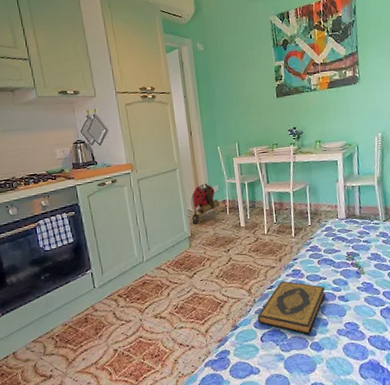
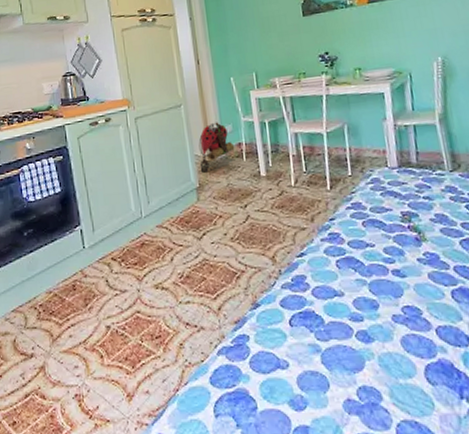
hardback book: present [257,281,326,335] -> none [284,247,374,320]

